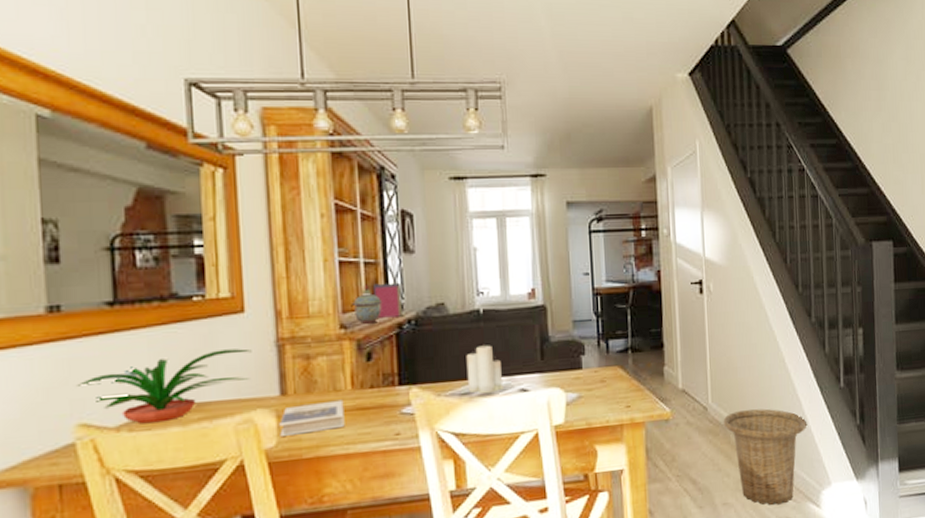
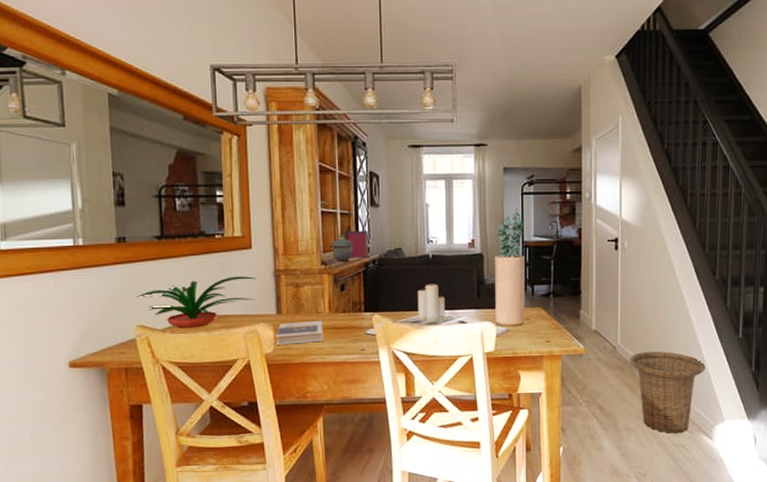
vase: none [560,248,599,392] -> present [495,207,525,326]

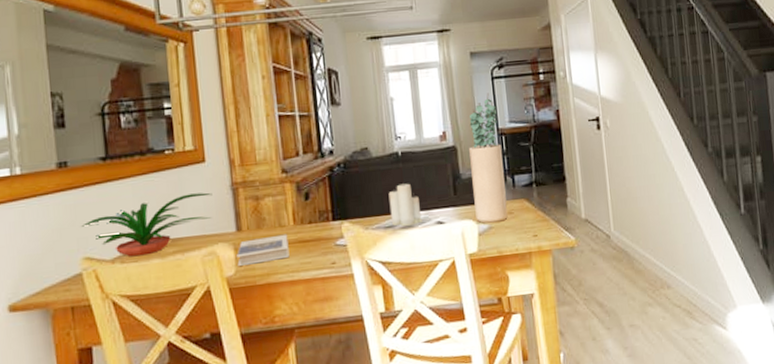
decorative jar: present [331,230,354,262] -> none [291,134,316,168]
books: present [347,230,370,258] -> none [308,131,334,163]
basket: present [629,351,705,434] -> none [626,235,709,327]

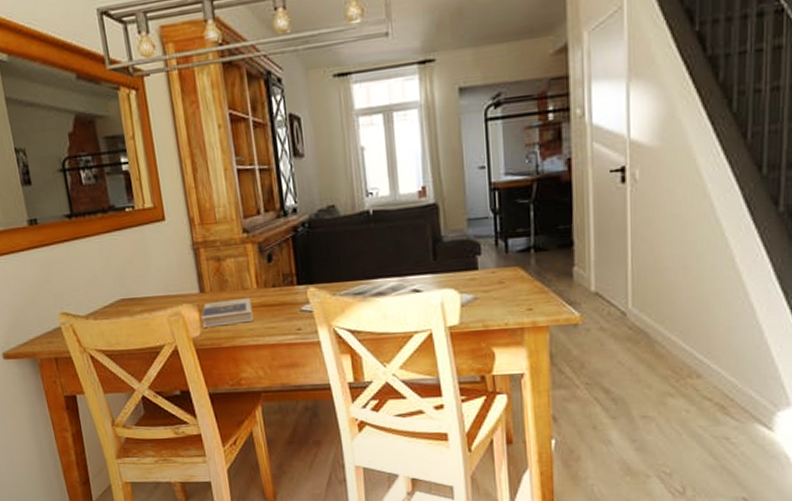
plant: present [81,192,213,257] -> none [56,252,175,314]
candle: present [388,182,422,227] -> none [358,245,396,294]
vase: present [469,93,508,224] -> none [453,138,497,293]

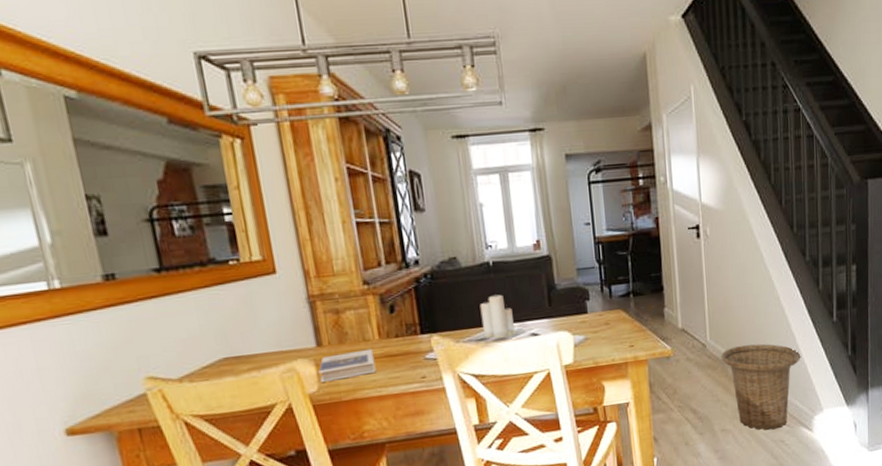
candle: none [358,245,396,294] -> present [479,293,516,340]
basket: none [646,315,760,423] -> present [721,343,800,430]

